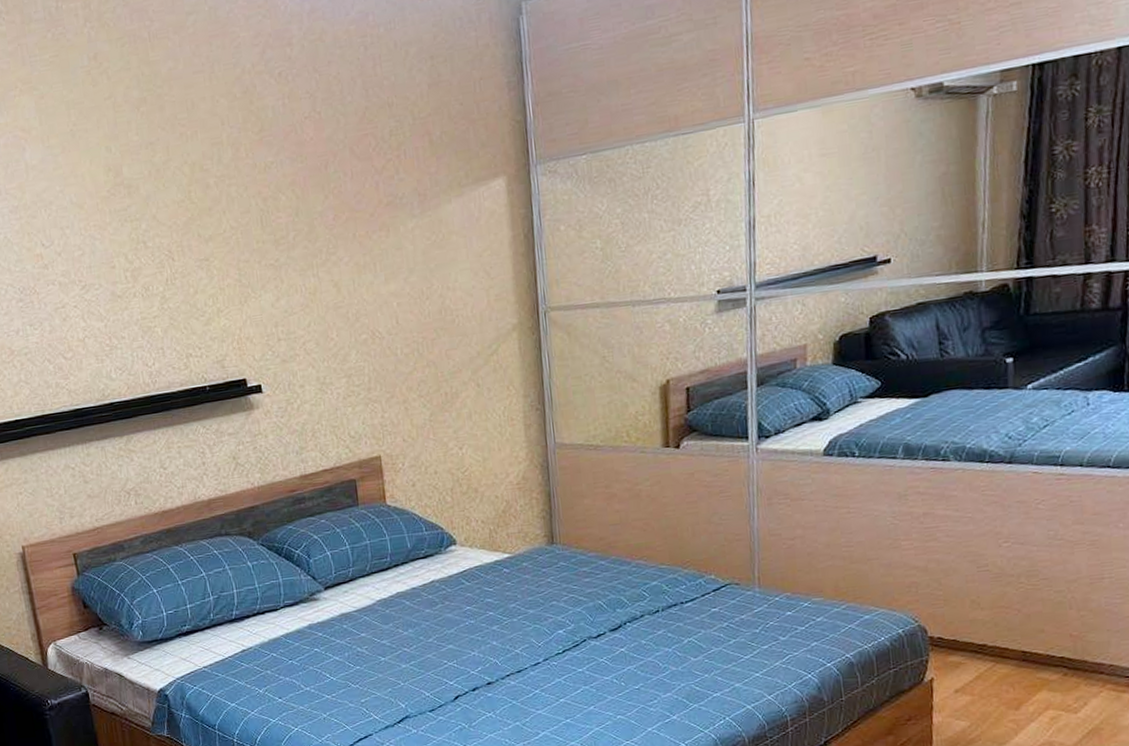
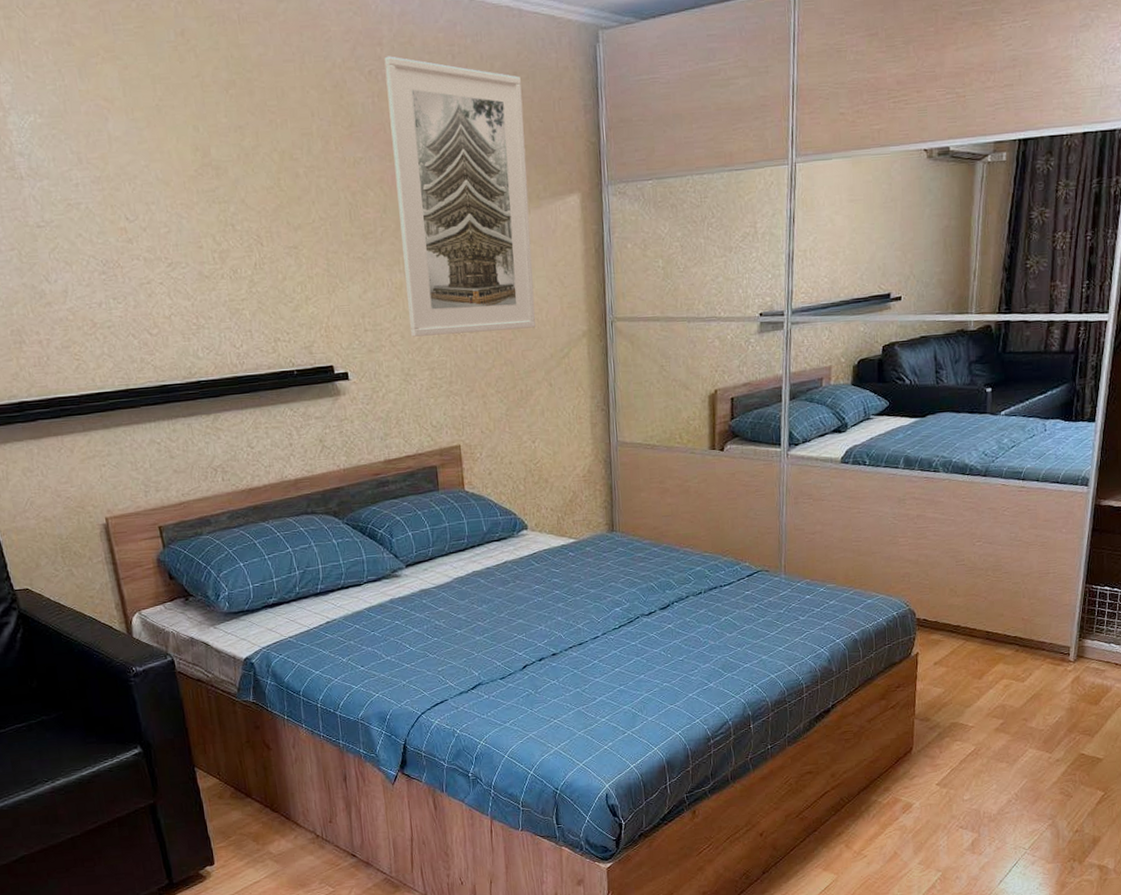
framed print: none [294,55,460,343] -> present [384,56,536,337]

